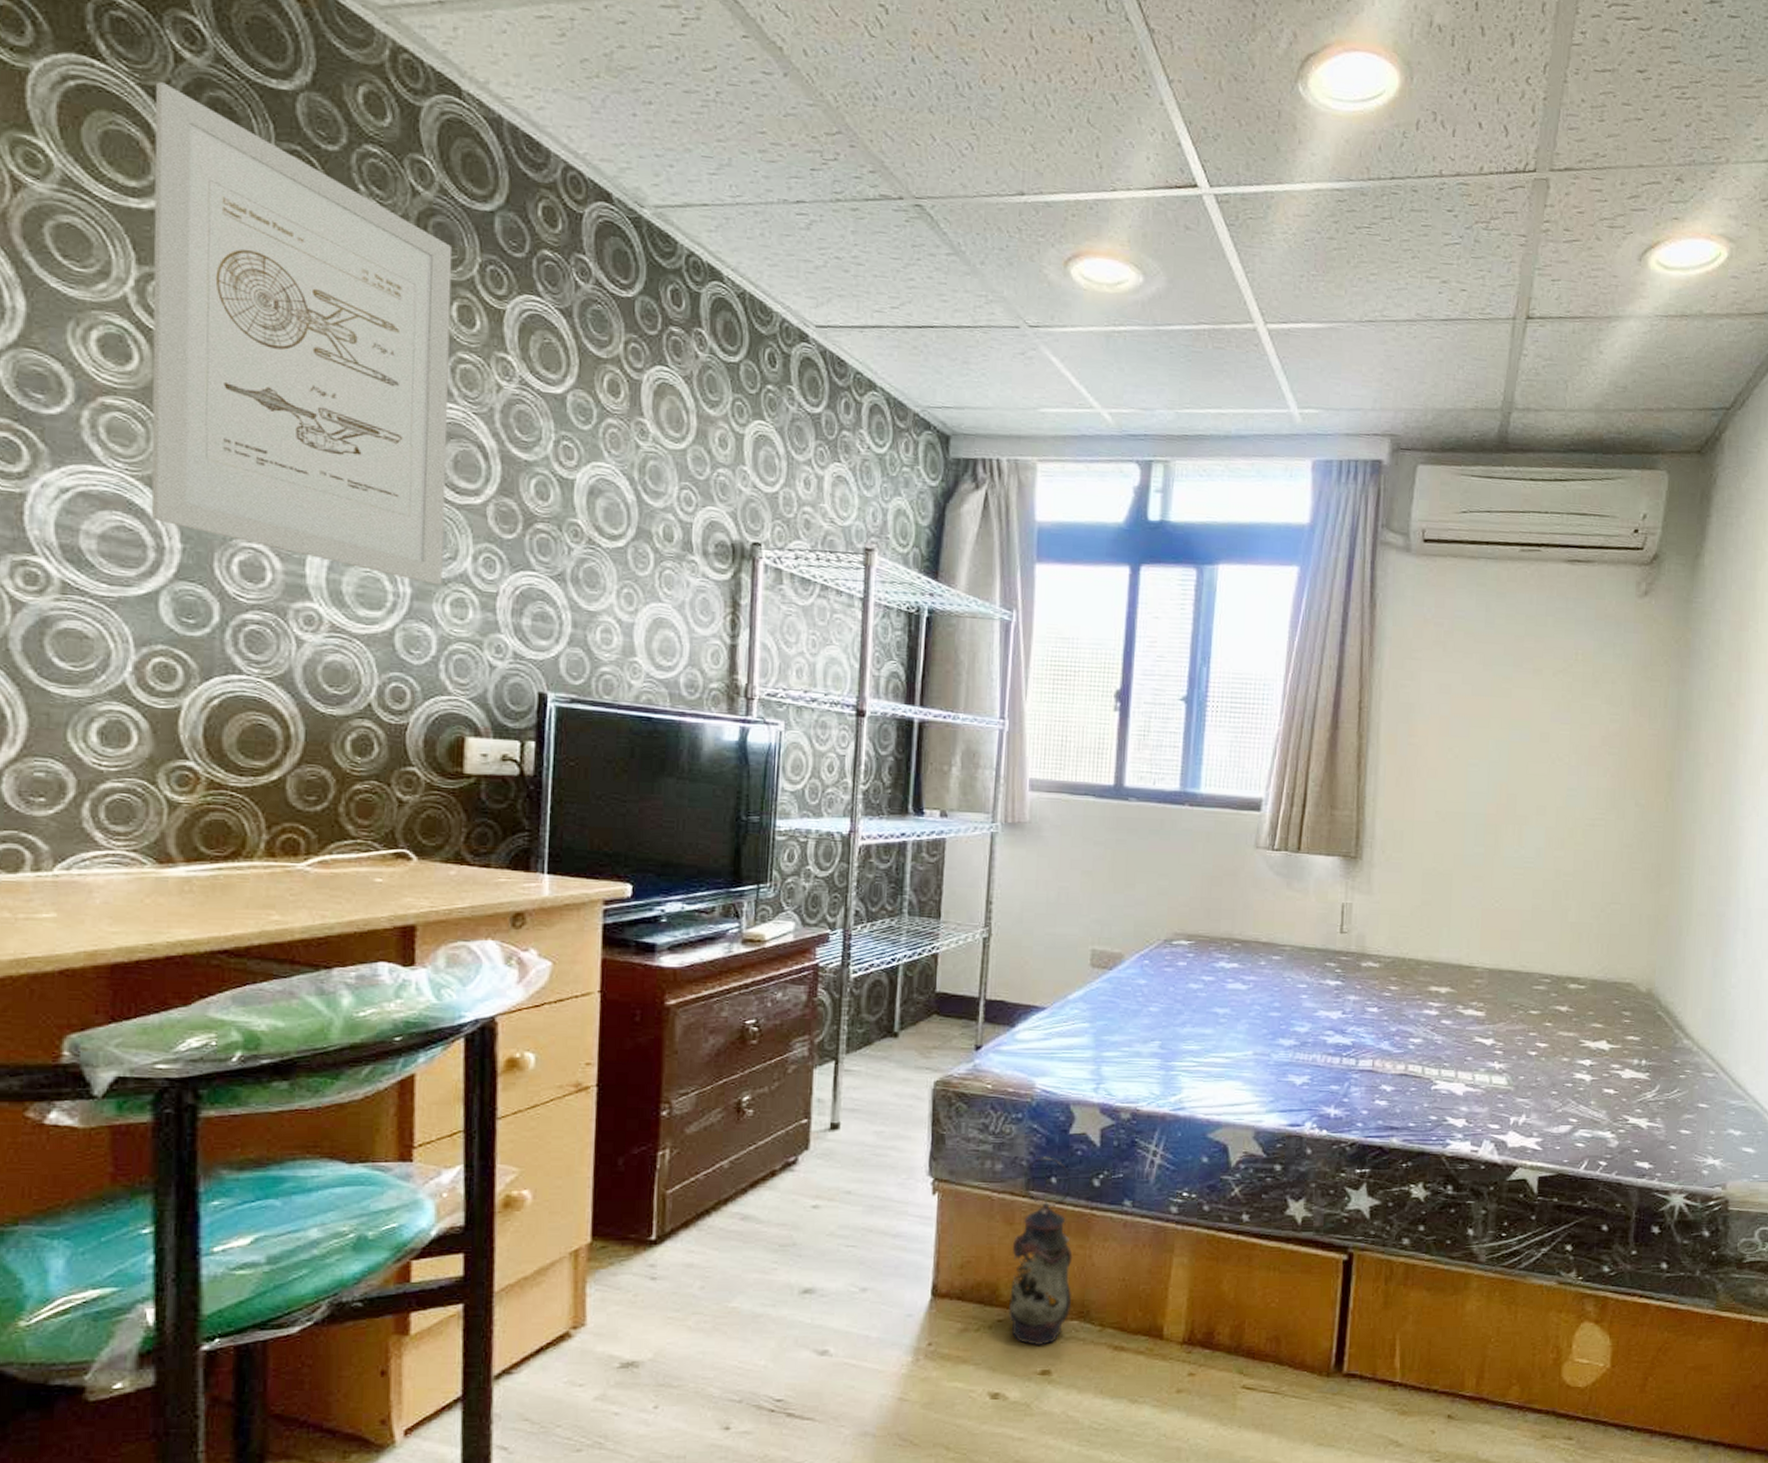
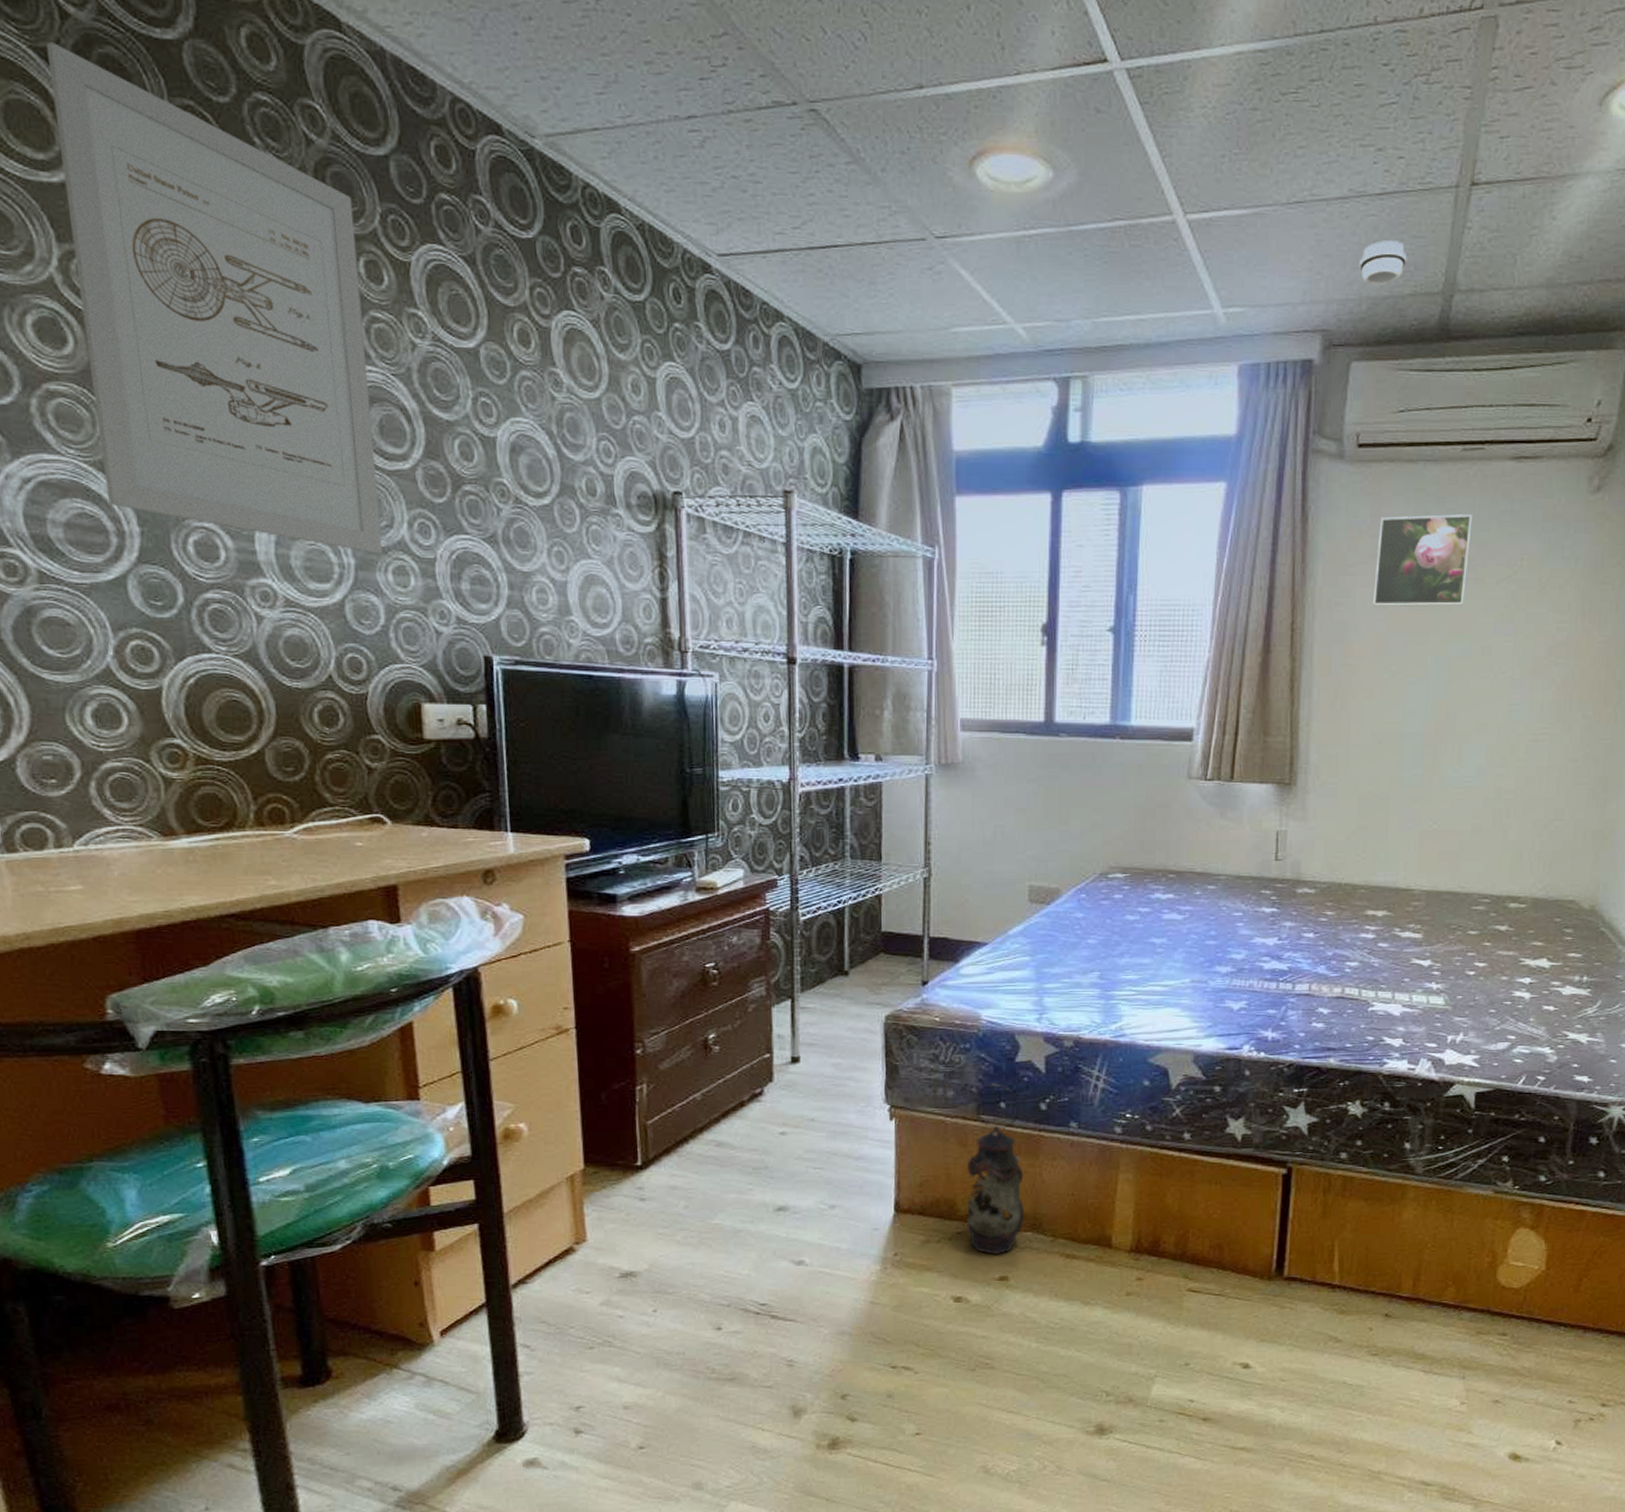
smoke detector: none [1425,360,1469,399] -> present [1359,240,1408,285]
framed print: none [1437,607,1531,694] -> present [1373,514,1473,607]

